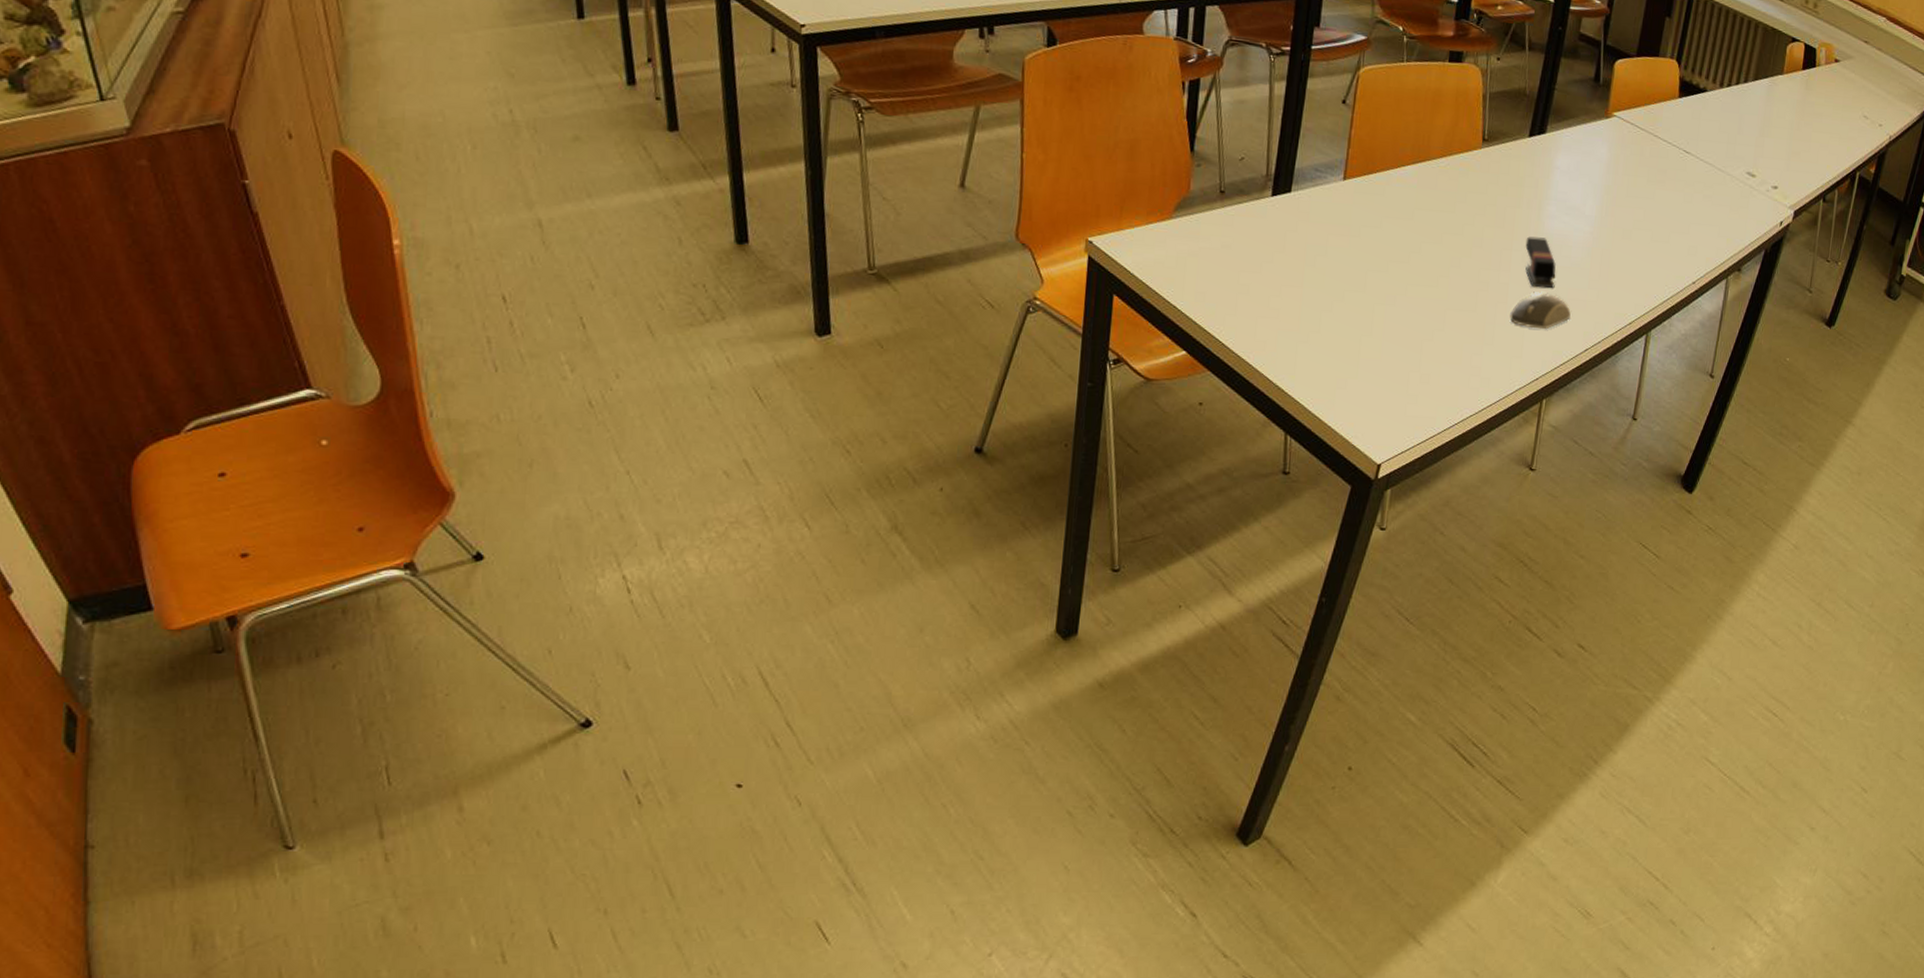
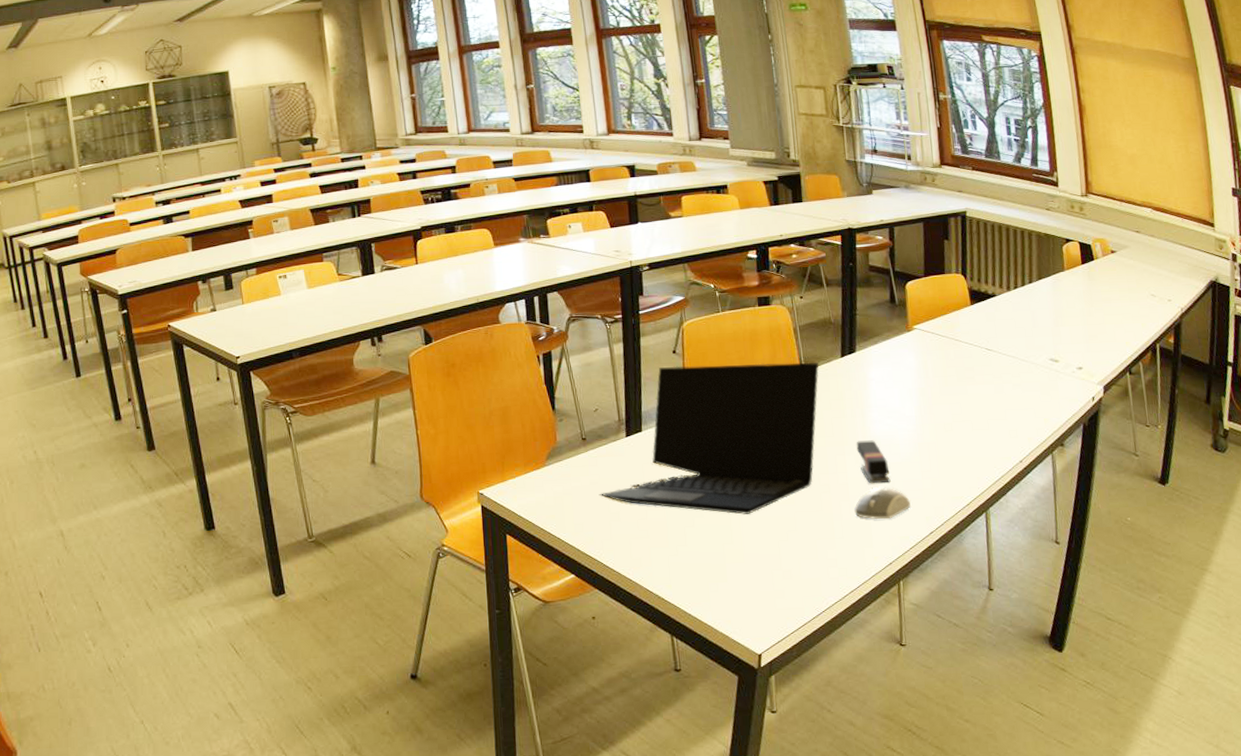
laptop: none [1229,118,1504,305] -> present [599,362,819,514]

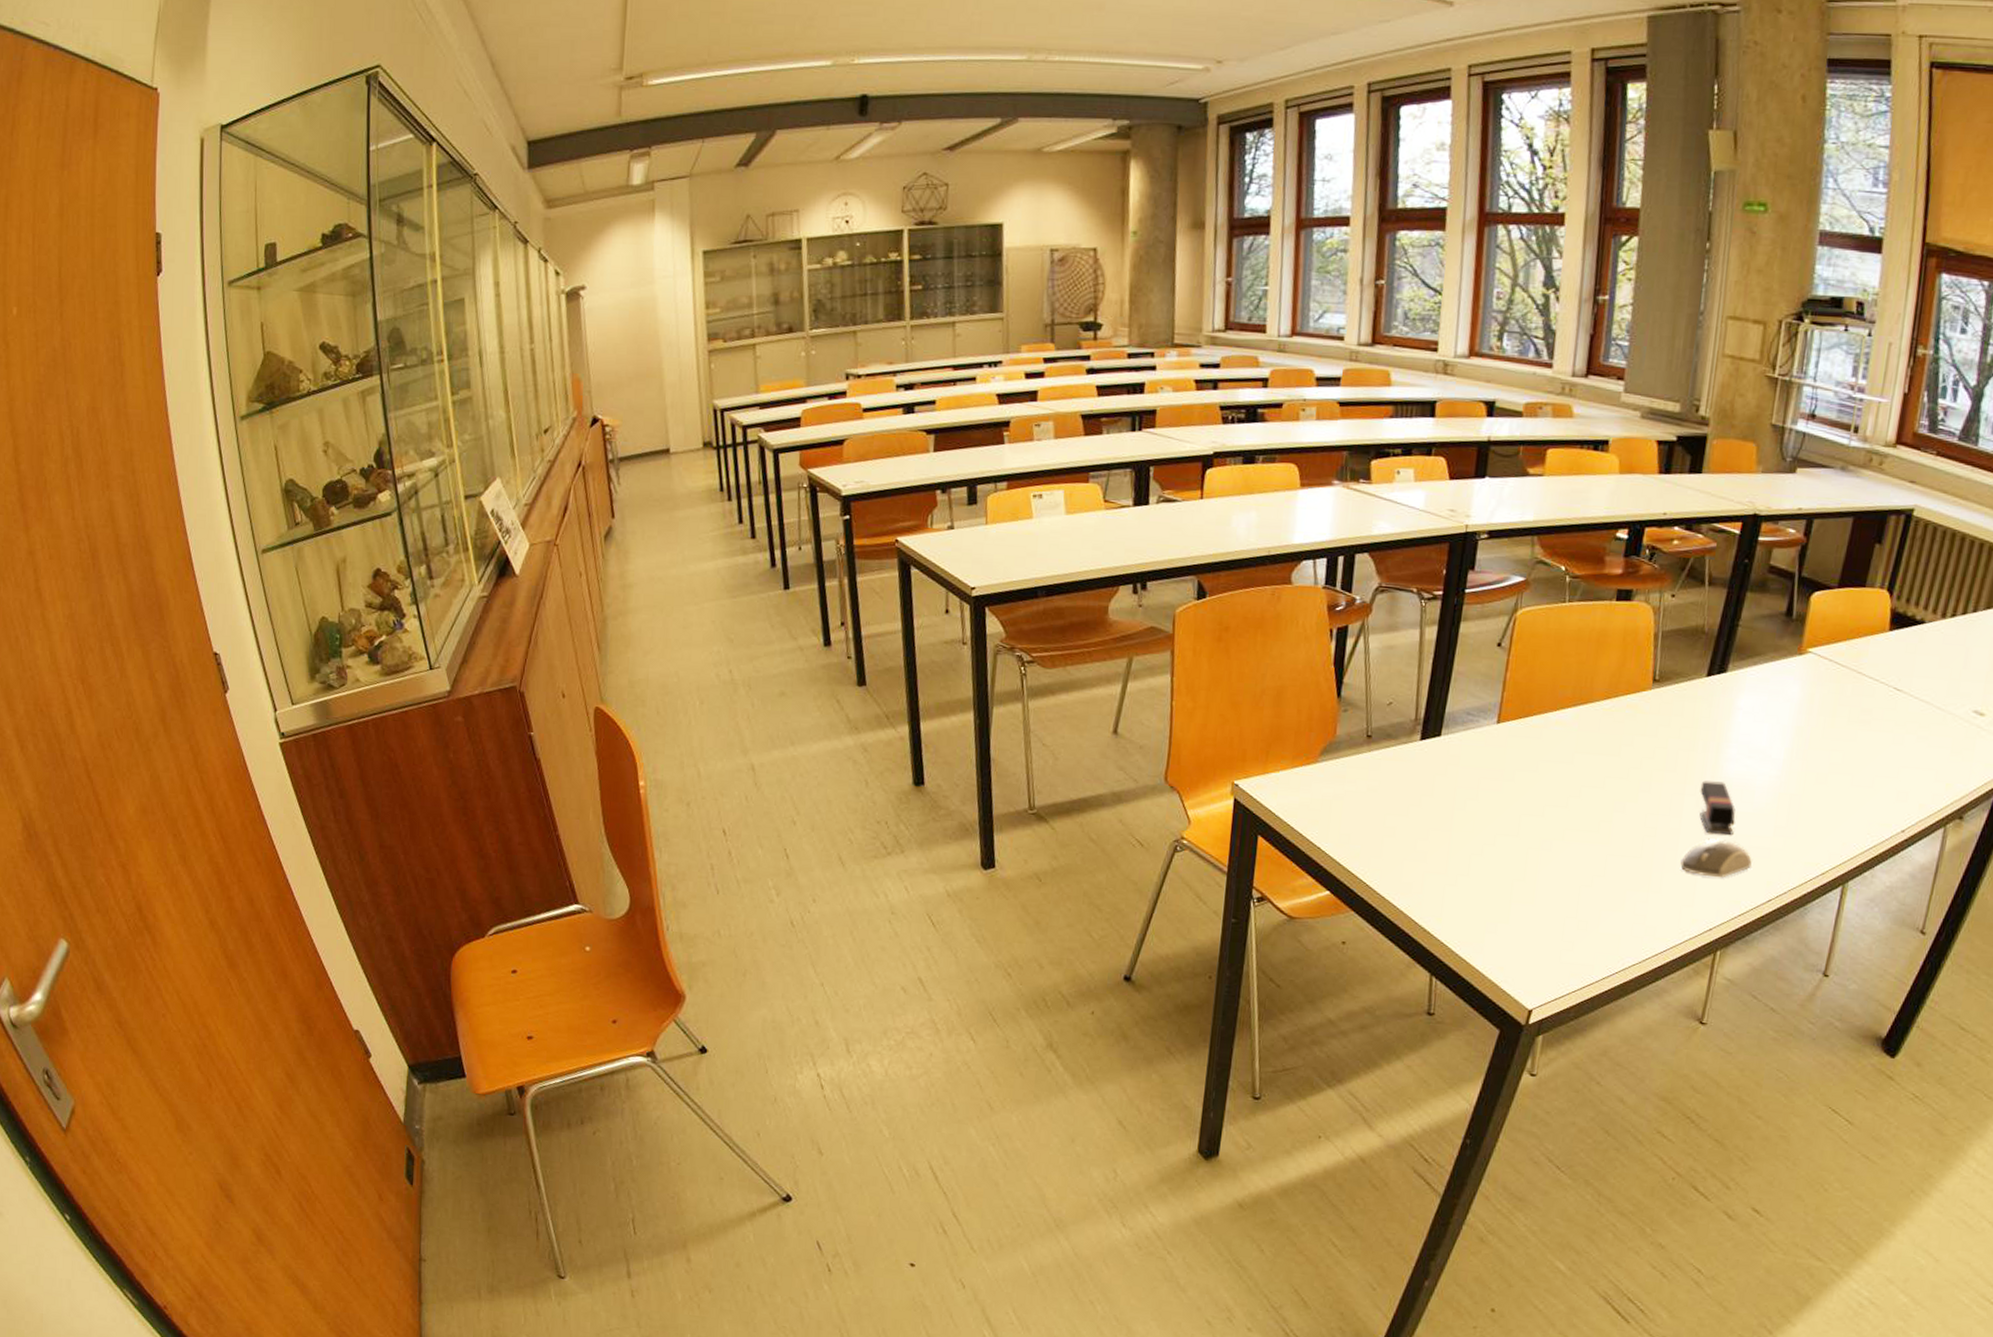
laptop: present [599,362,819,514] -> none [1375,662,1678,850]

